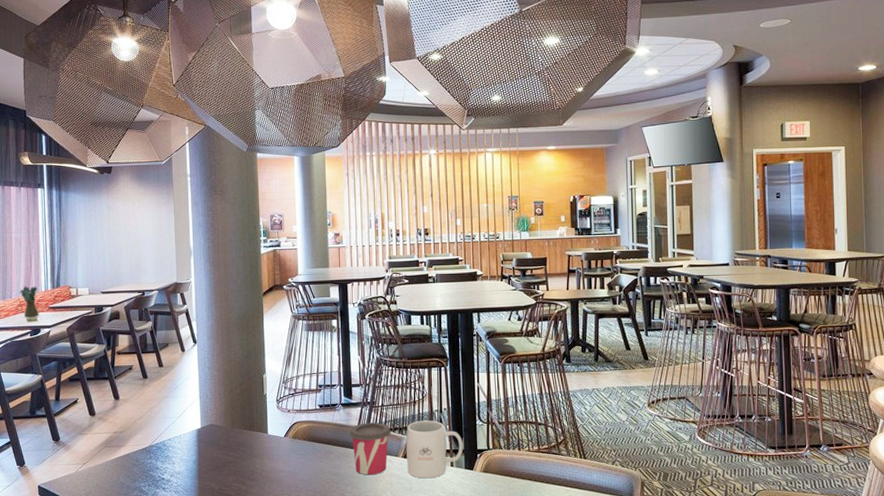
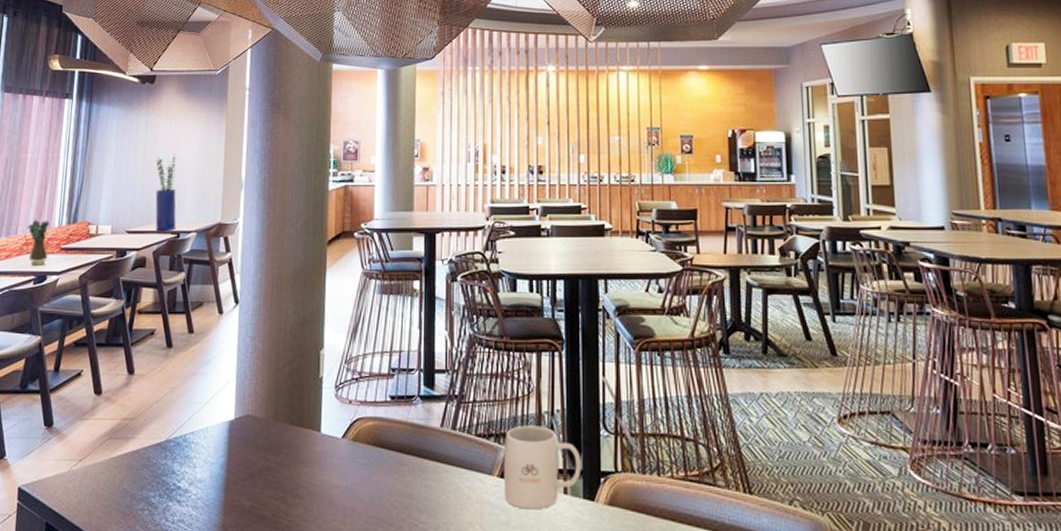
vase: none [120,229,140,291] -> present [155,153,176,232]
cup: present [349,422,391,475] -> none [428,424,484,500]

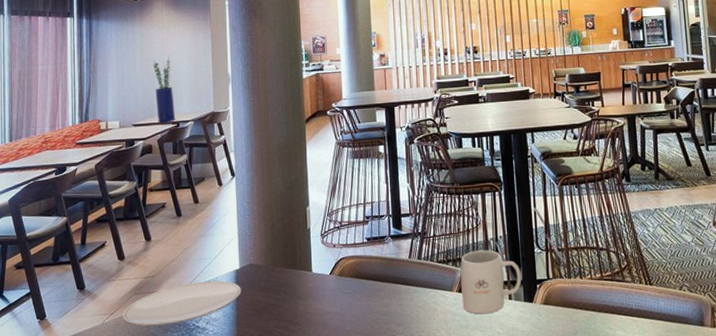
vase: present [27,219,50,267] -> none [45,120,66,161]
plate: none [93,430,234,482] -> present [123,280,241,327]

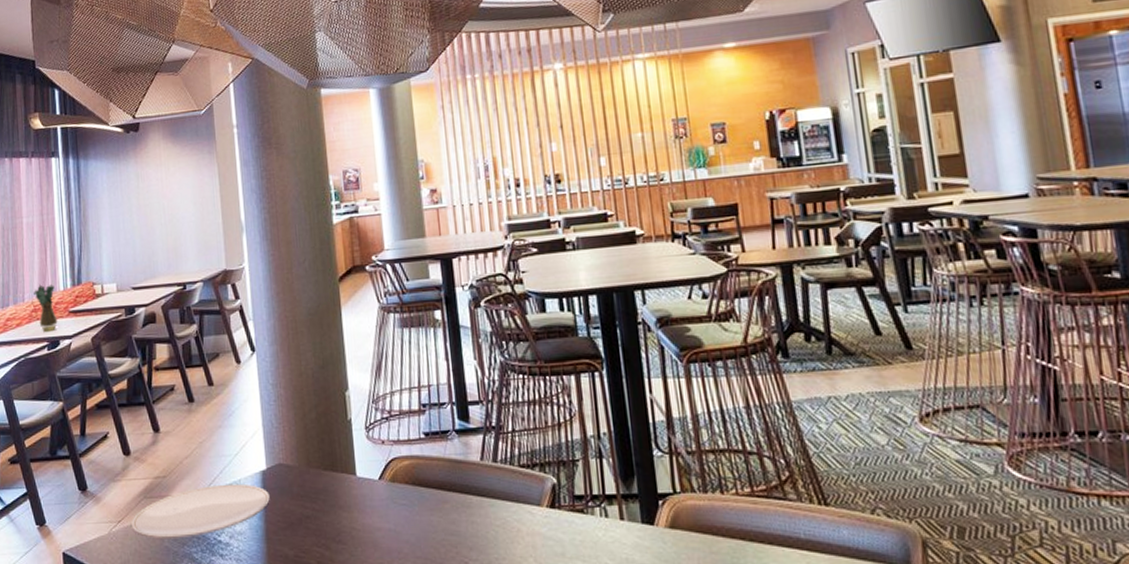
vase: none [45,120,66,161] -> present [34,283,58,333]
vase: present [153,57,175,123] -> none [152,202,181,285]
mug: present [460,250,522,315] -> none [550,451,637,539]

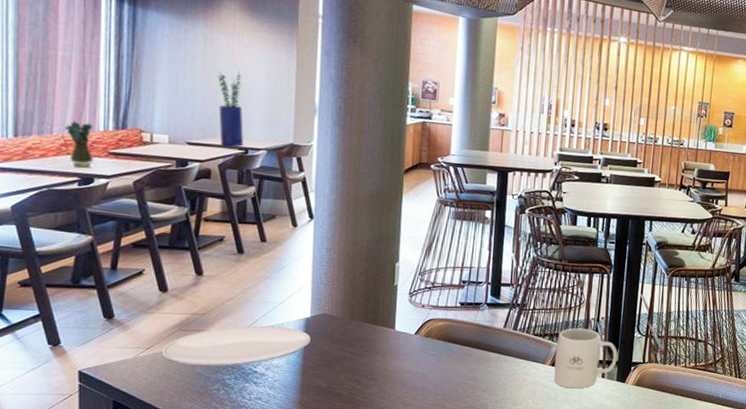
vase: none [152,202,181,285] -> present [218,71,243,147]
mug: none [550,451,637,539] -> present [554,328,618,389]

